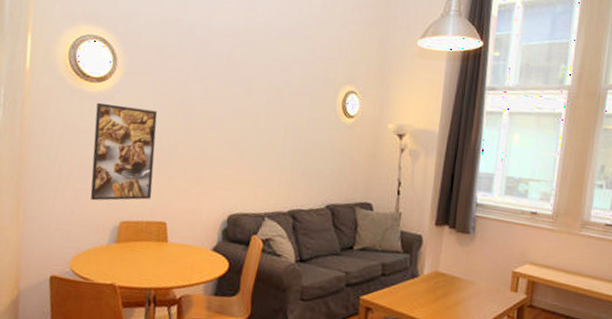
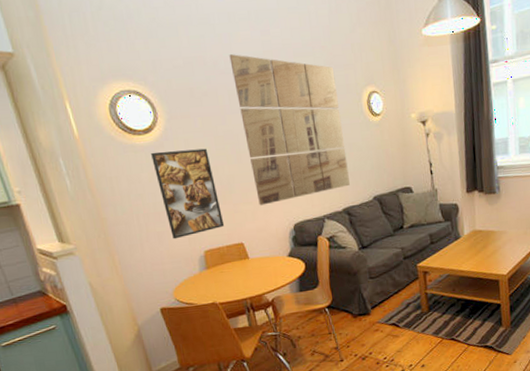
wall art: none [196,23,315,187] -> present [229,54,350,206]

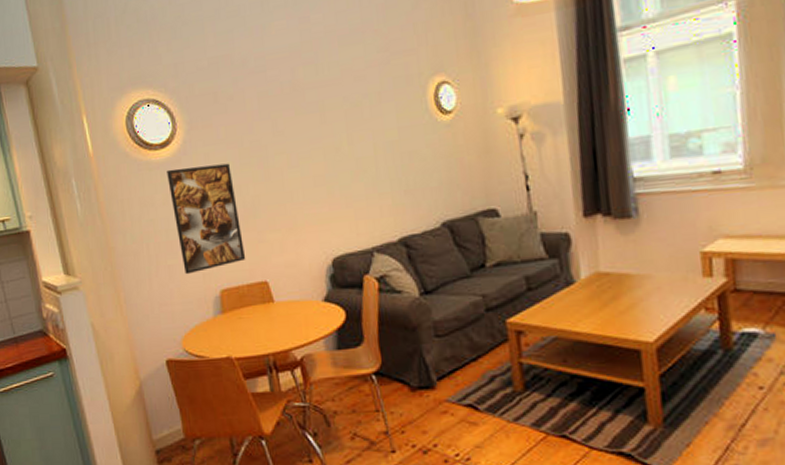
wall art: present [229,54,350,206] -> none [260,48,409,234]

